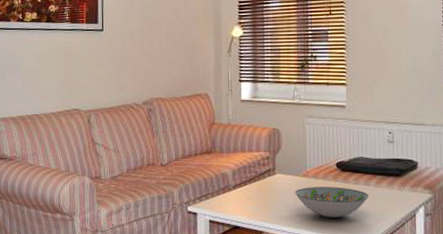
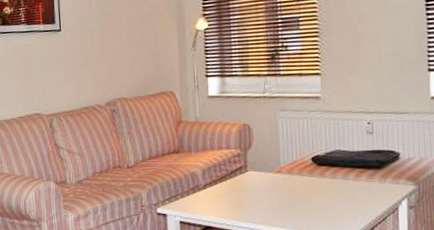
decorative bowl: present [295,187,368,218] -> none [268,182,347,215]

